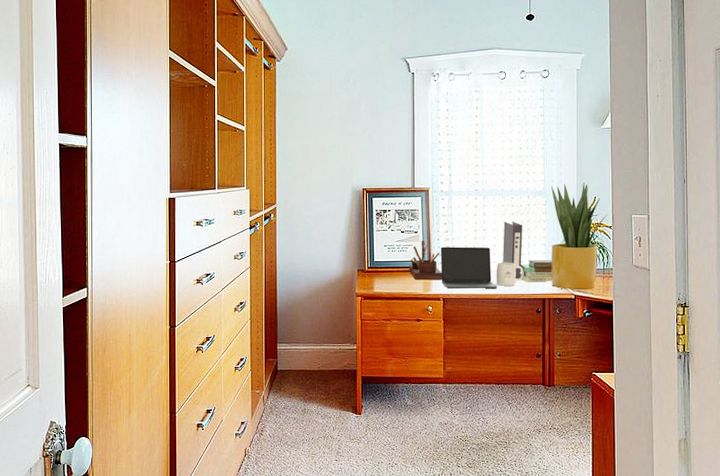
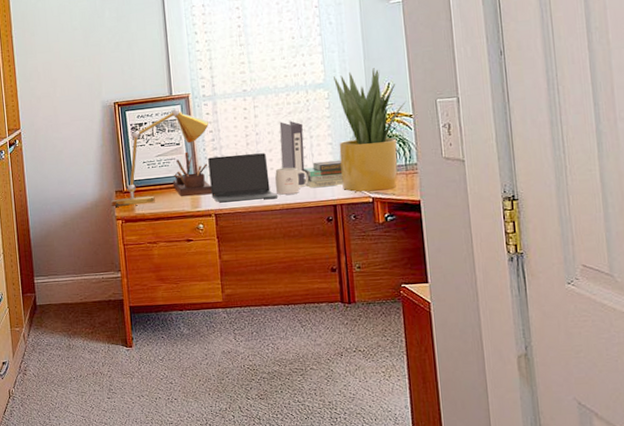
desk lamp: none [352,200,444,284] -> present [110,109,209,207]

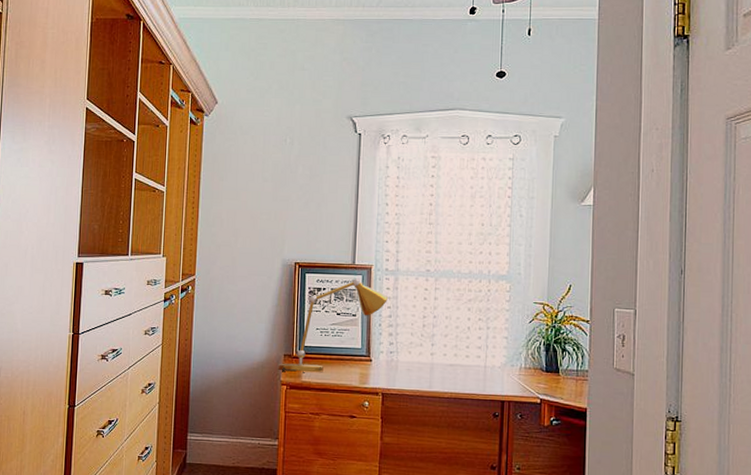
desk organizer: present [172,152,212,197] -> none [343,324,383,372]
laptop: present [208,153,278,202] -> none [381,334,448,385]
mug: present [274,167,309,195] -> none [446,355,480,384]
binder: present [279,120,305,186] -> none [455,308,481,377]
books: present [303,159,344,188] -> none [475,354,515,382]
planter: present [334,68,407,192] -> none [512,267,586,393]

